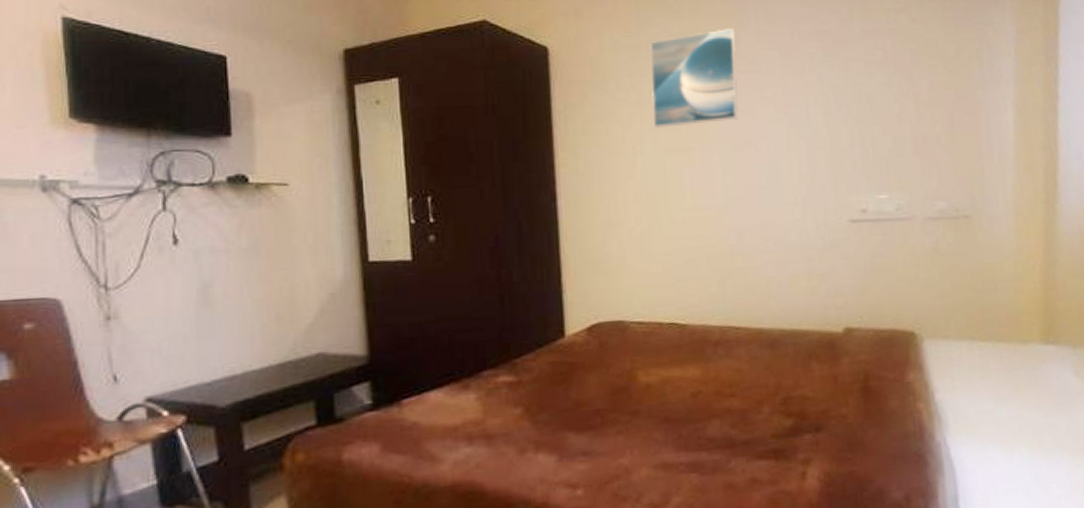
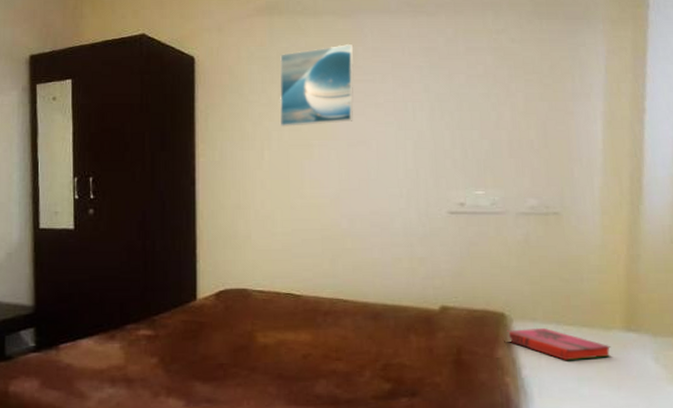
hardback book: none [918,345,1029,381] -> present [507,327,612,361]

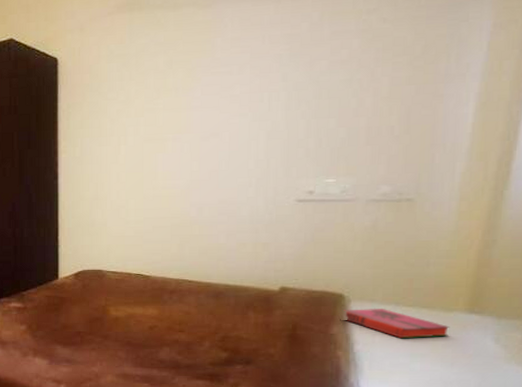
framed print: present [279,43,354,128] -> none [136,35,213,123]

